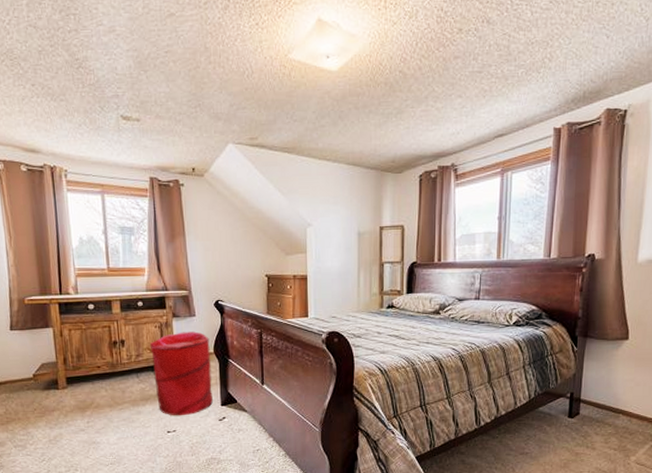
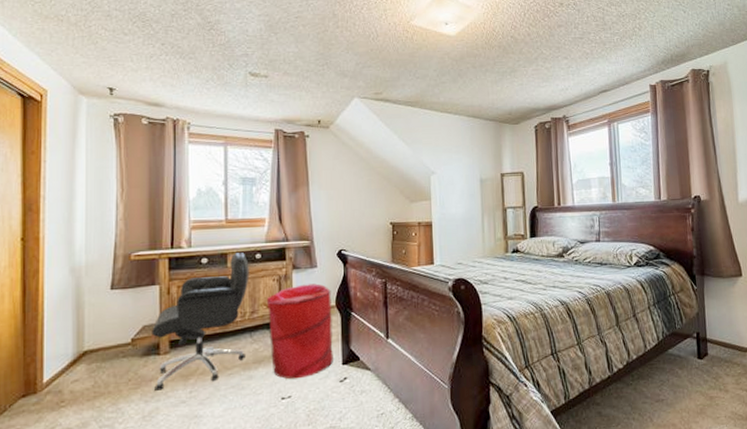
office chair: none [49,300,134,419] -> present [152,253,249,391]

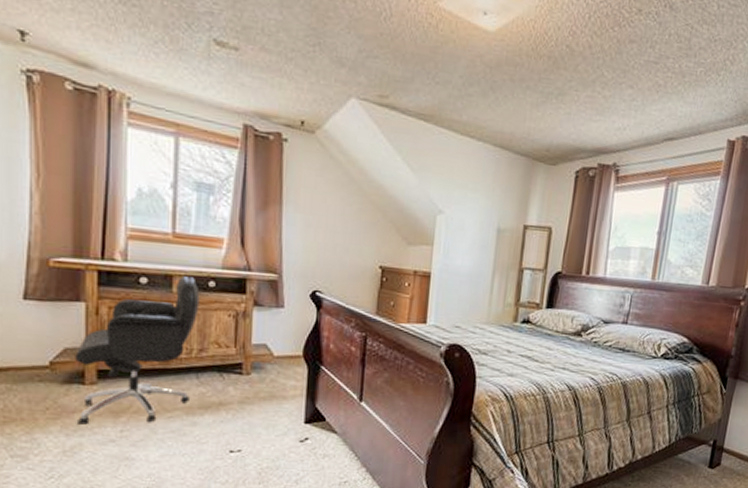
laundry hamper: present [266,283,333,379] -> none [218,325,299,433]

